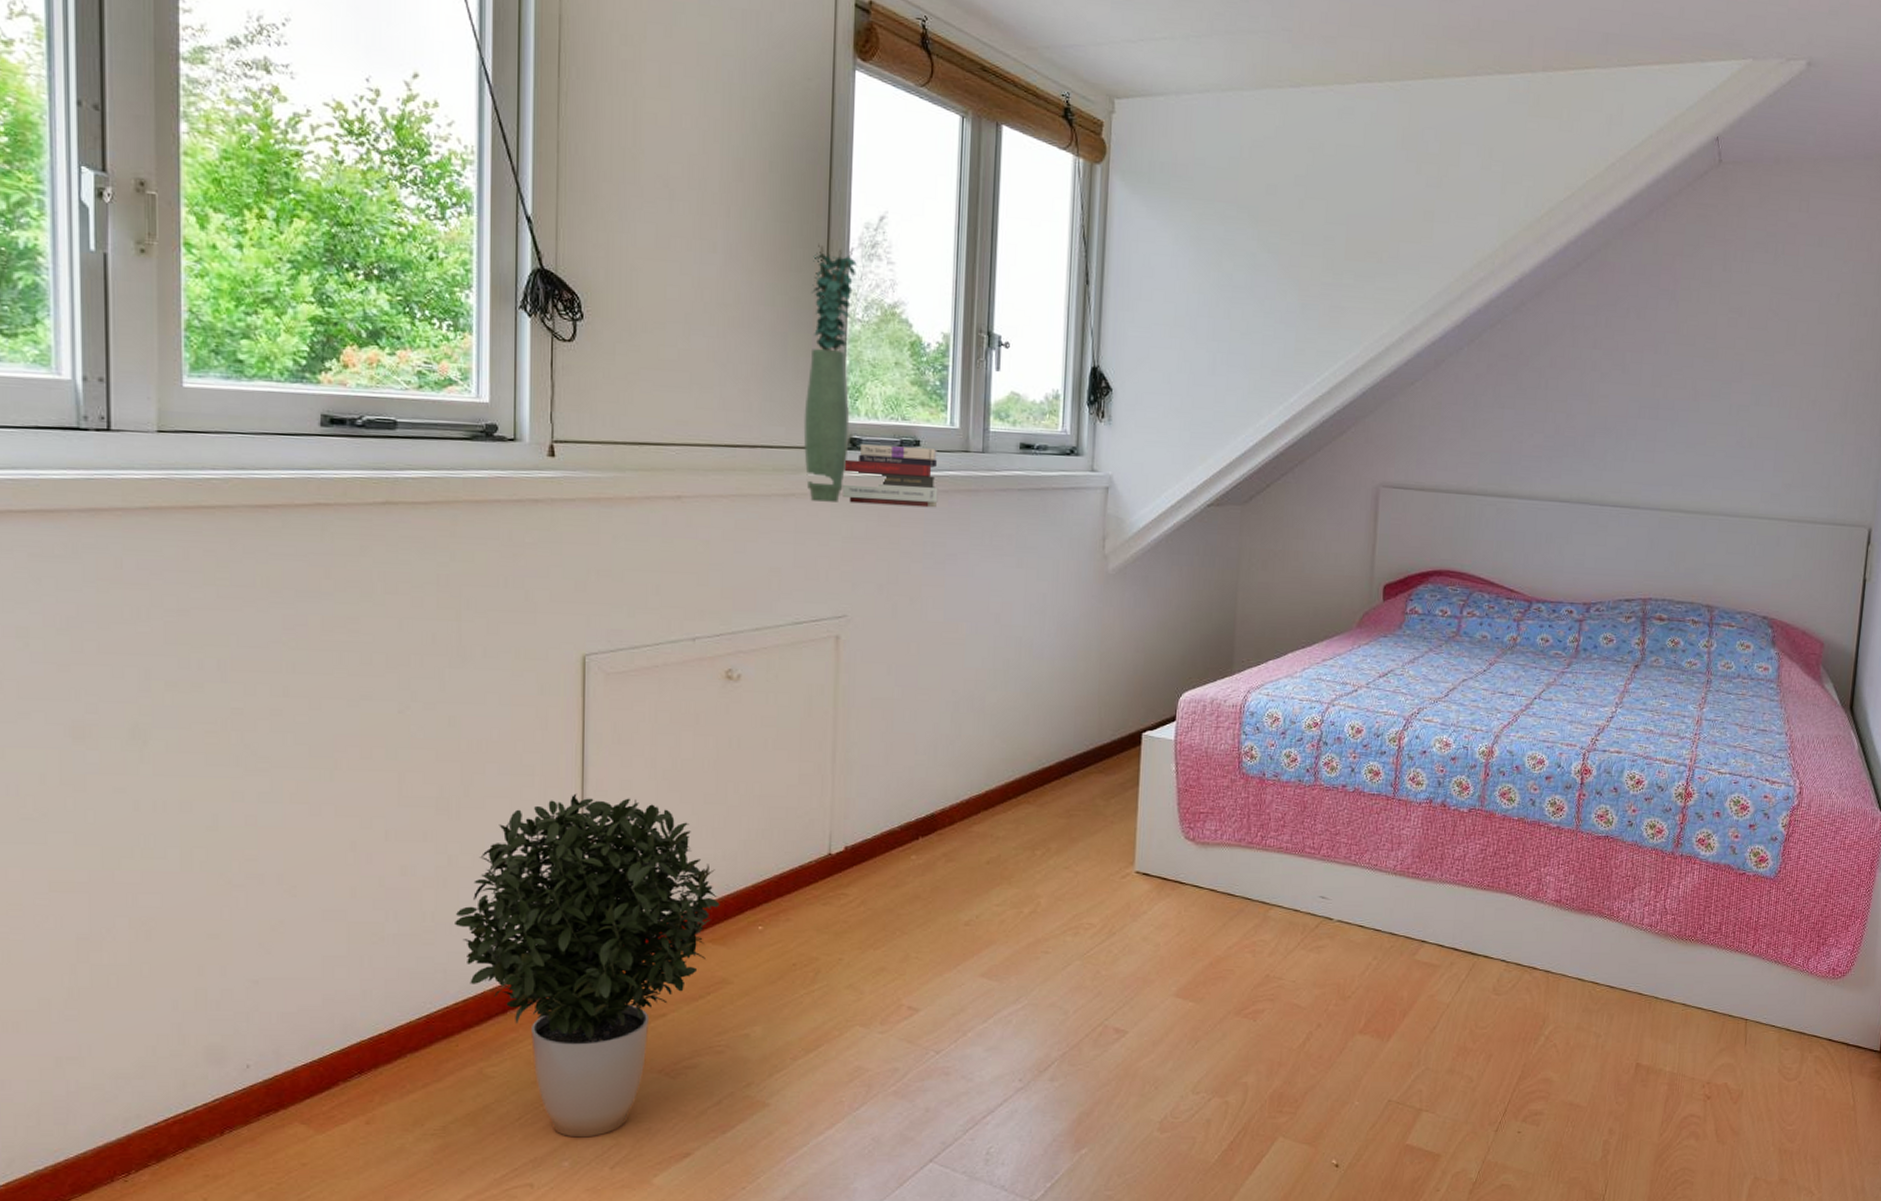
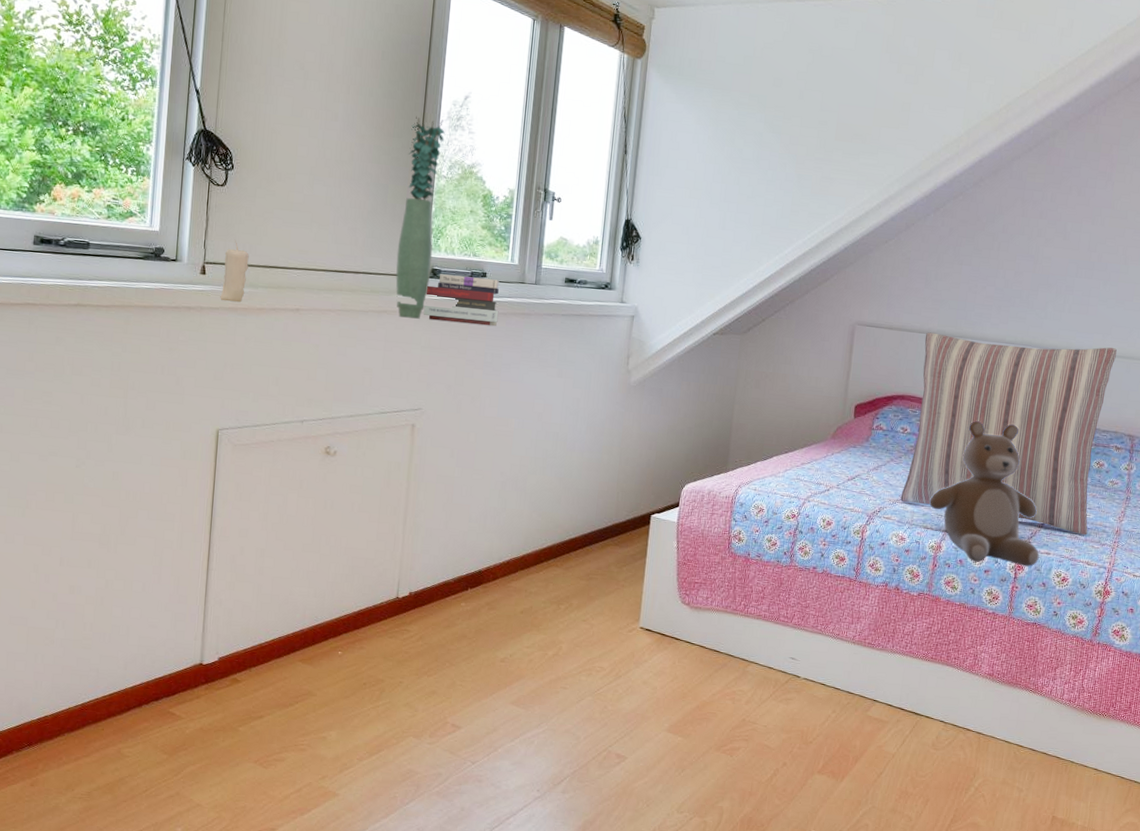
potted plant: present [455,793,720,1138] -> none [107,537,310,810]
candle: none [576,410,611,491] -> present [220,239,249,303]
pillow: none [1443,492,1689,728] -> present [900,332,1117,535]
bear: none [1476,597,1609,770] -> present [928,421,1040,567]

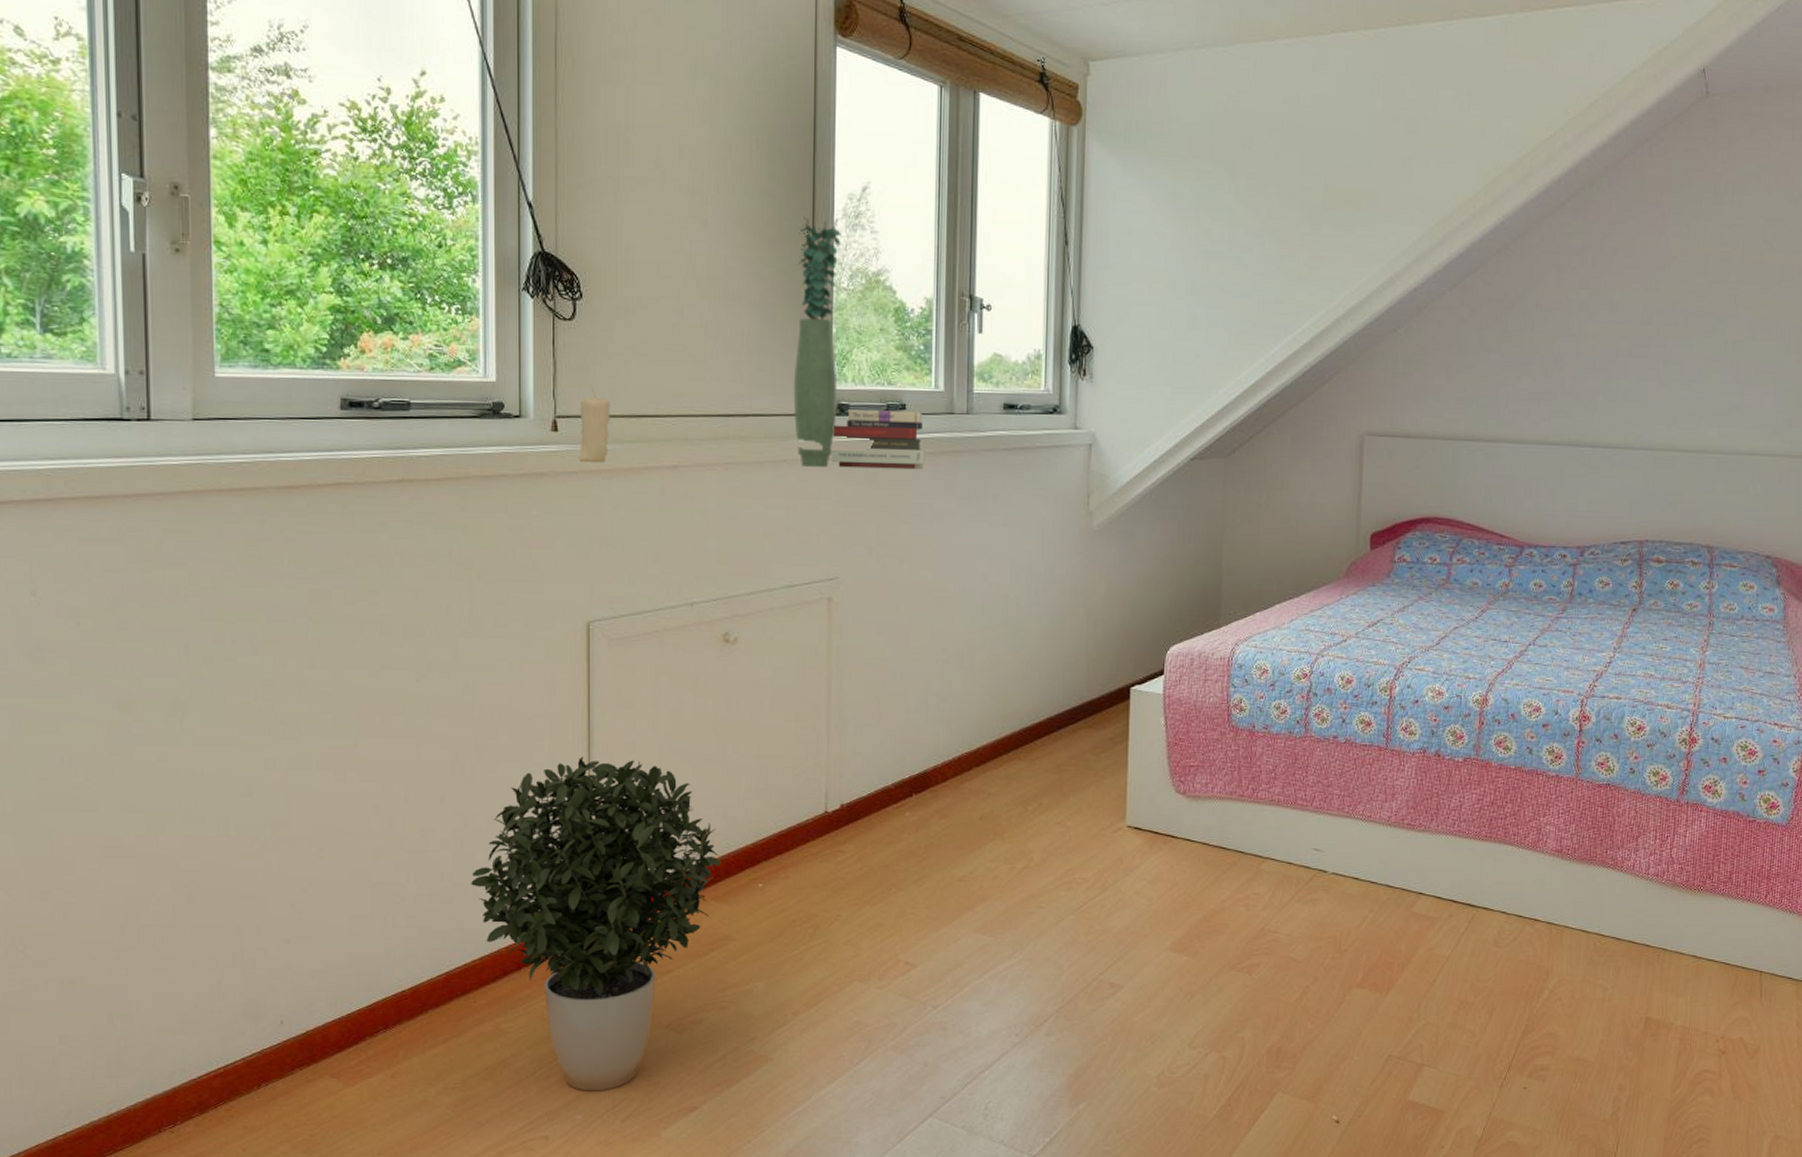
potted plant: none [107,537,310,810] -> present [471,756,721,1091]
pillow: present [900,332,1117,535] -> none [1434,438,1685,672]
bear: present [928,421,1040,567] -> none [1469,543,1608,716]

